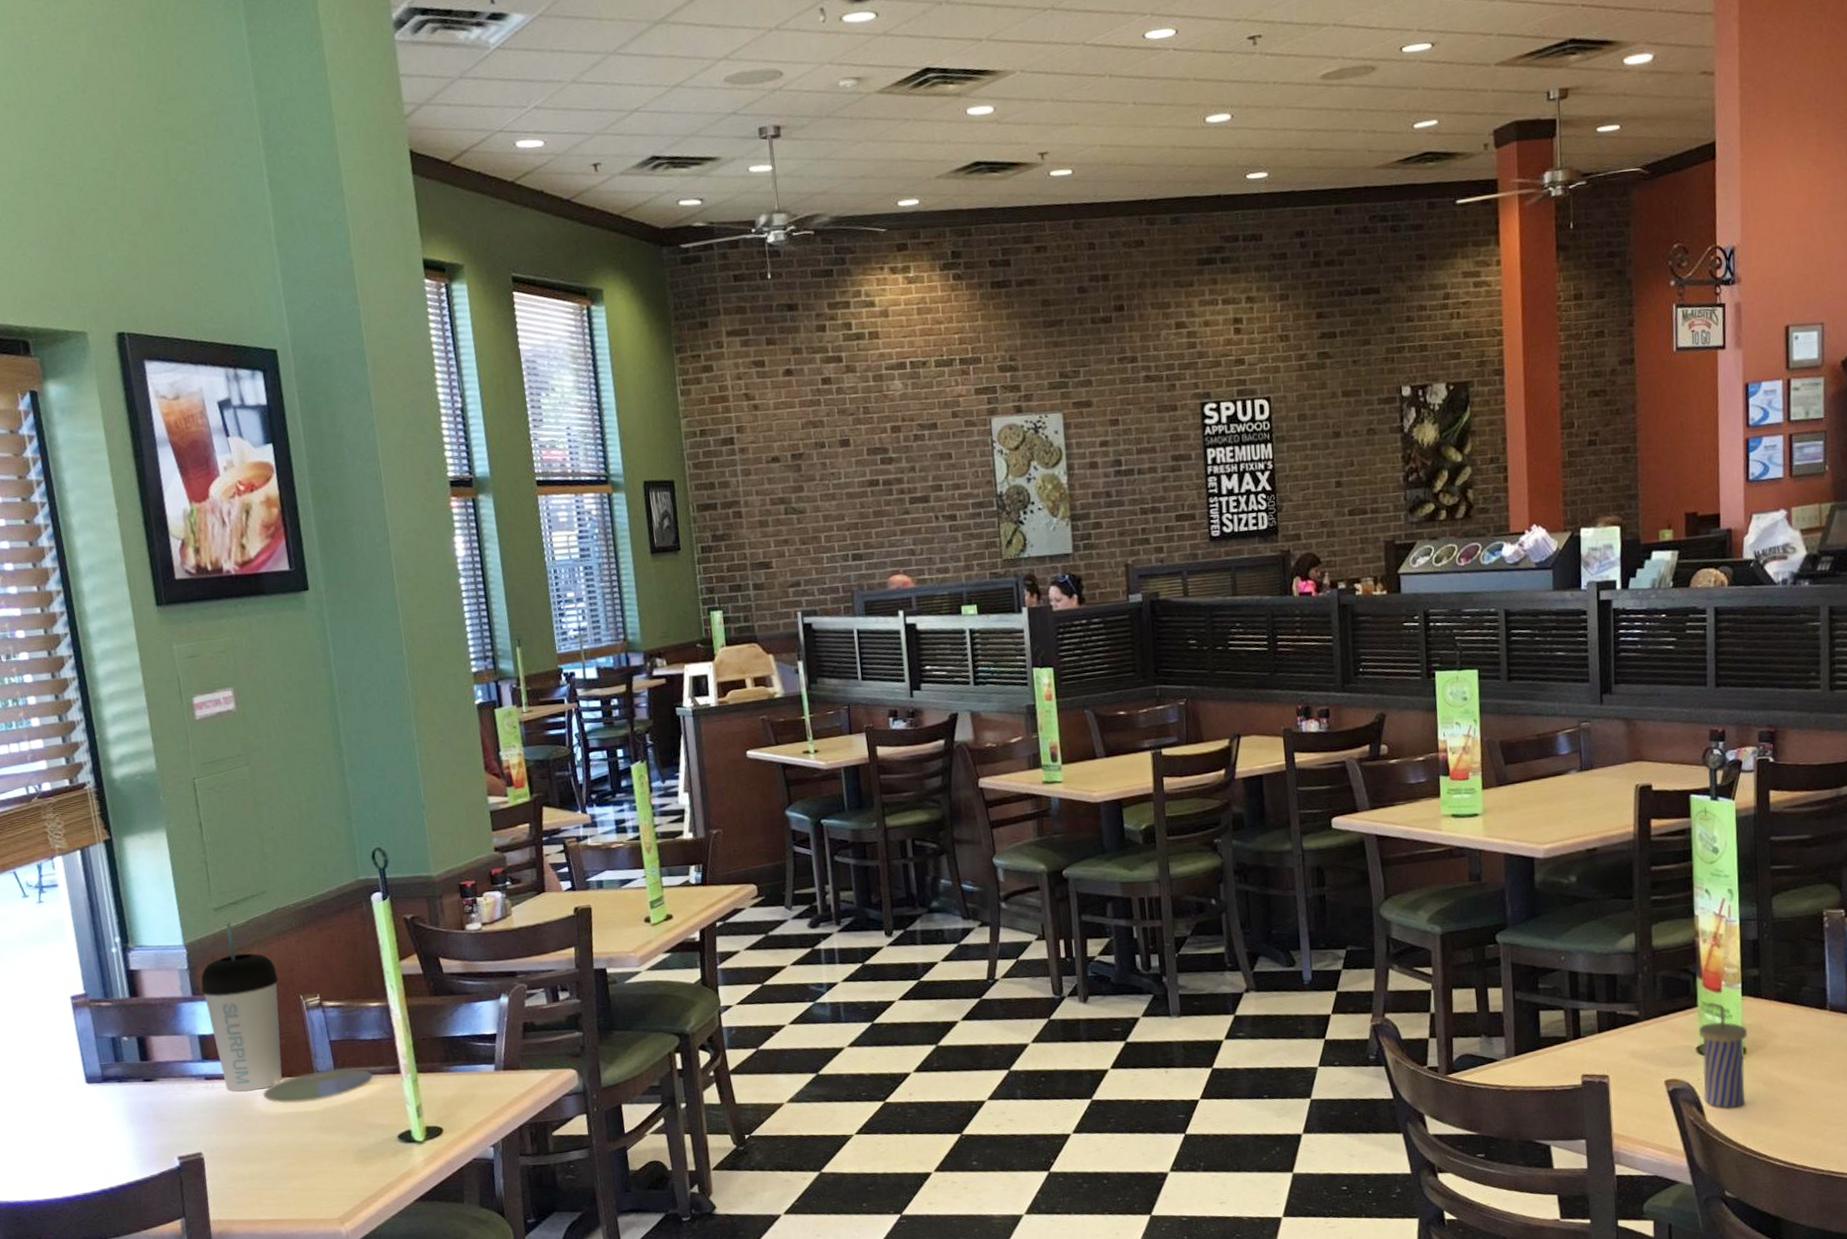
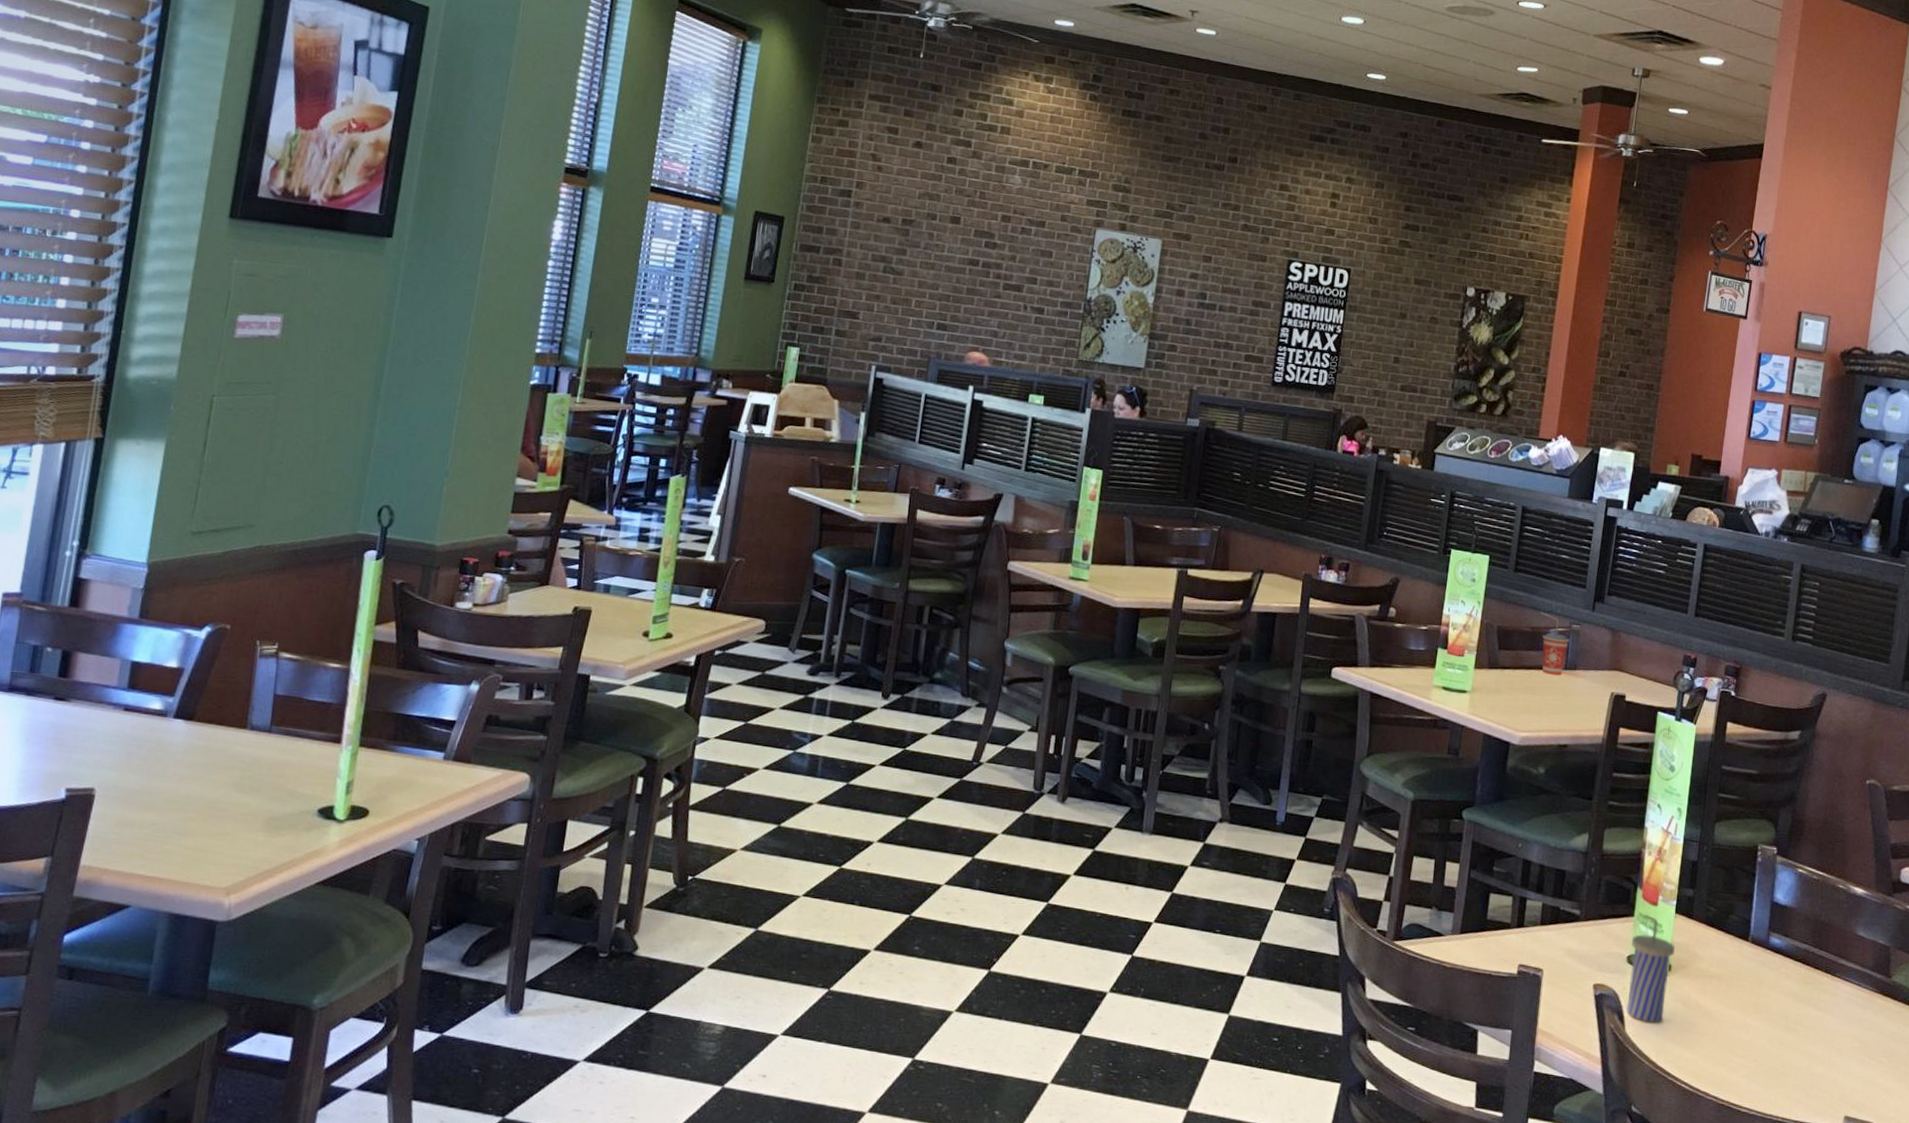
beverage cup: present [201,921,283,1093] -> none [144,548,240,733]
plate: present [262,1067,374,1105] -> none [182,724,312,758]
beverage cup: none [1544,716,1581,780] -> present [1541,612,1570,676]

